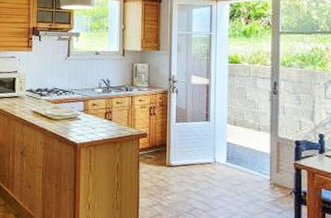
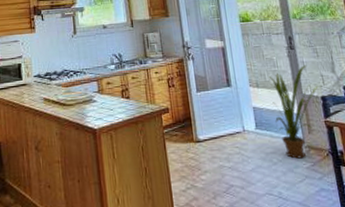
house plant: none [246,110,295,193] -> present [268,65,319,159]

